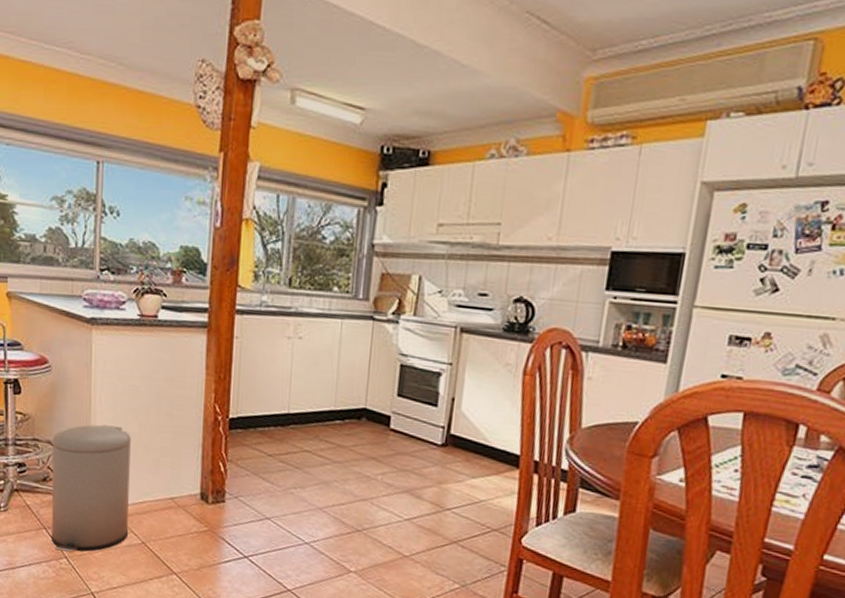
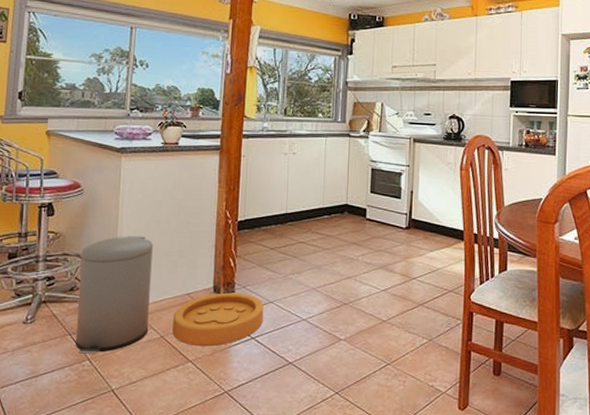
pet bowl: none [155,501,259,560] -> present [172,292,264,346]

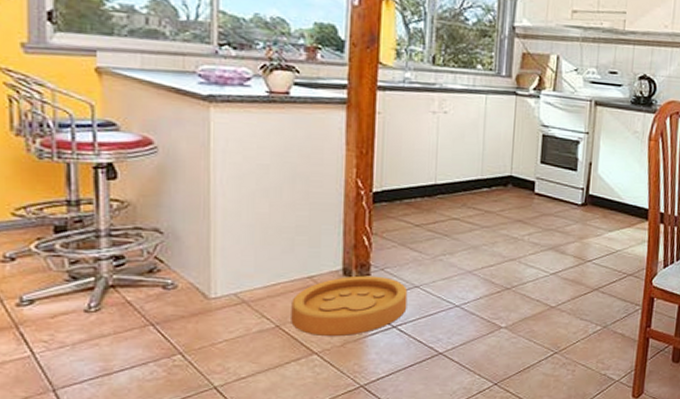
pedal bin: present [76,236,153,354] -> none [160,207,260,347]

